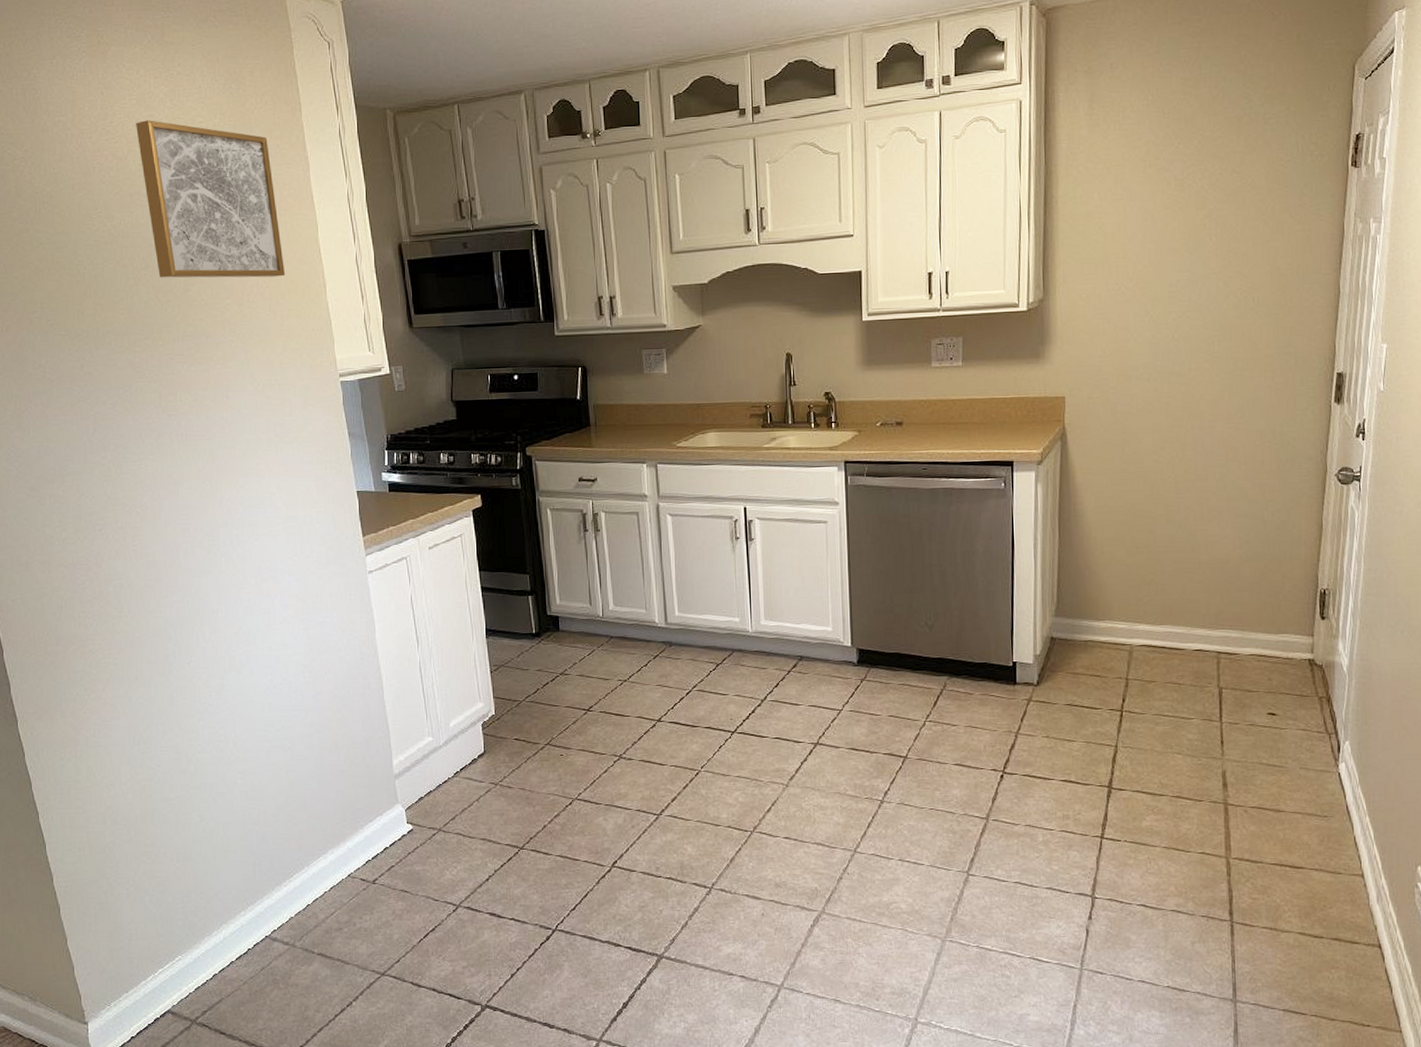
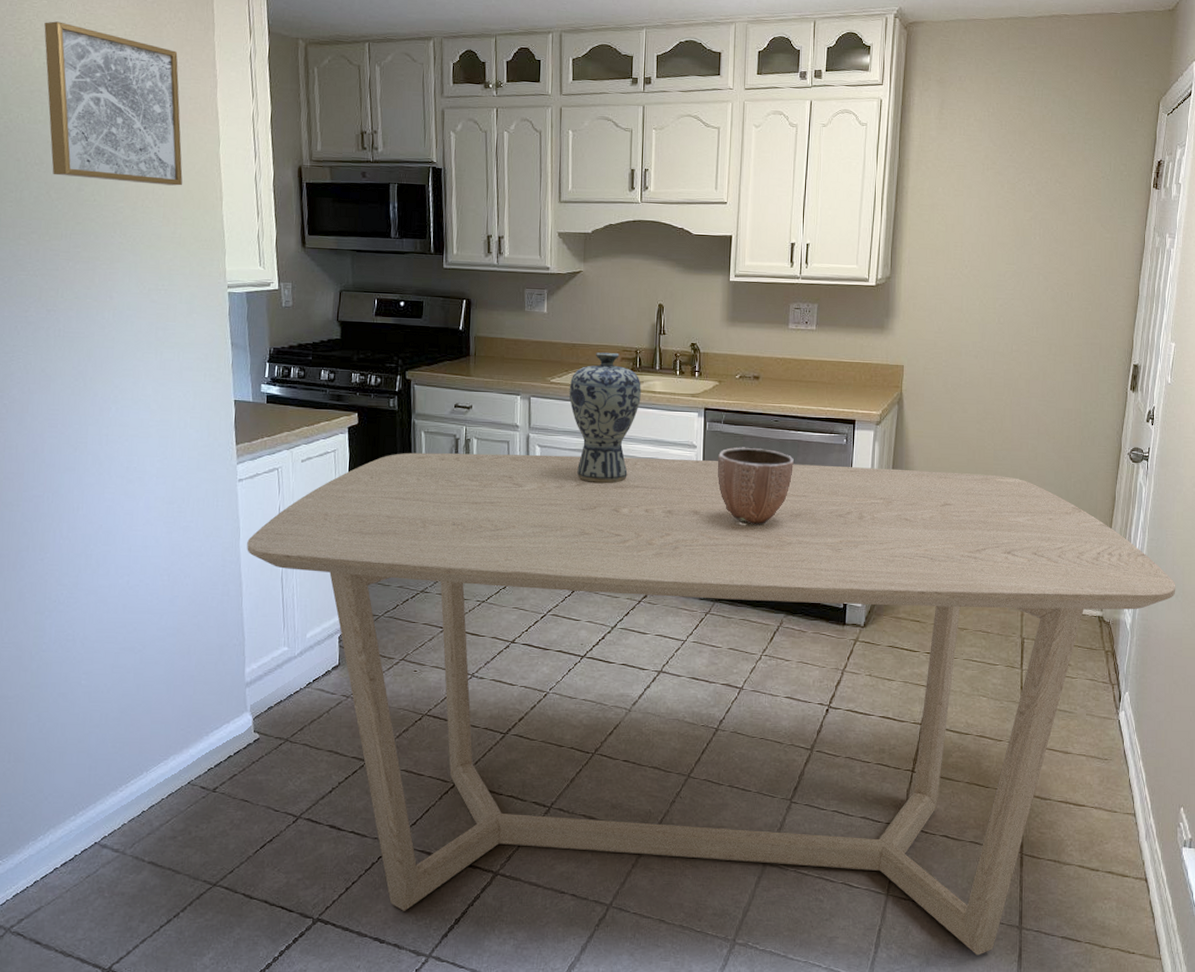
dining table: none [383,509,1401,1031] -> present [247,452,1176,956]
vase: none [697,409,775,549] -> present [569,352,641,483]
decorative bowl: none [862,500,947,583] -> present [717,447,794,525]

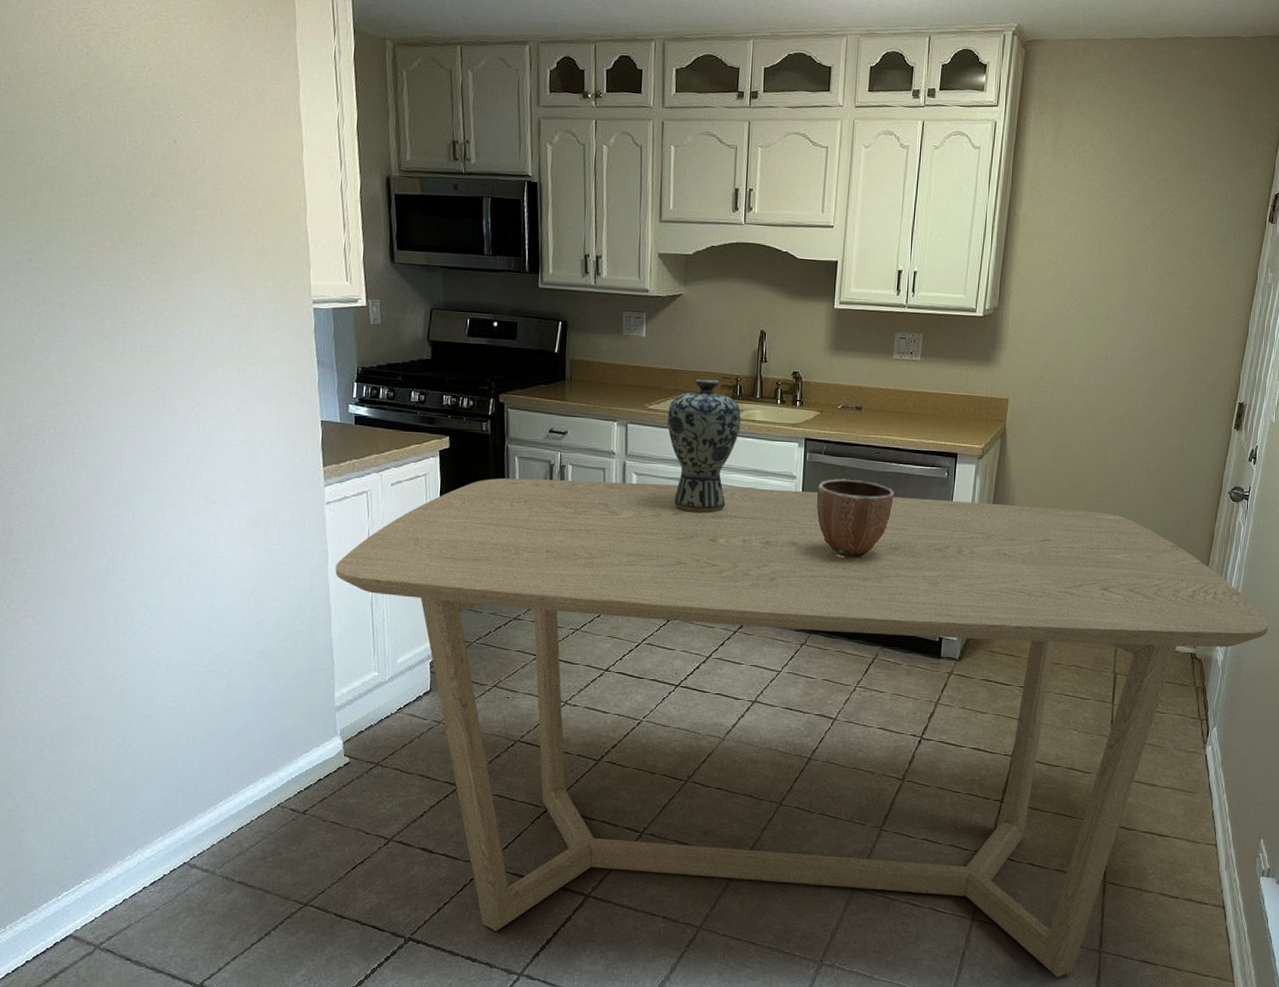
wall art: present [44,21,183,186] -> none [112,12,264,194]

